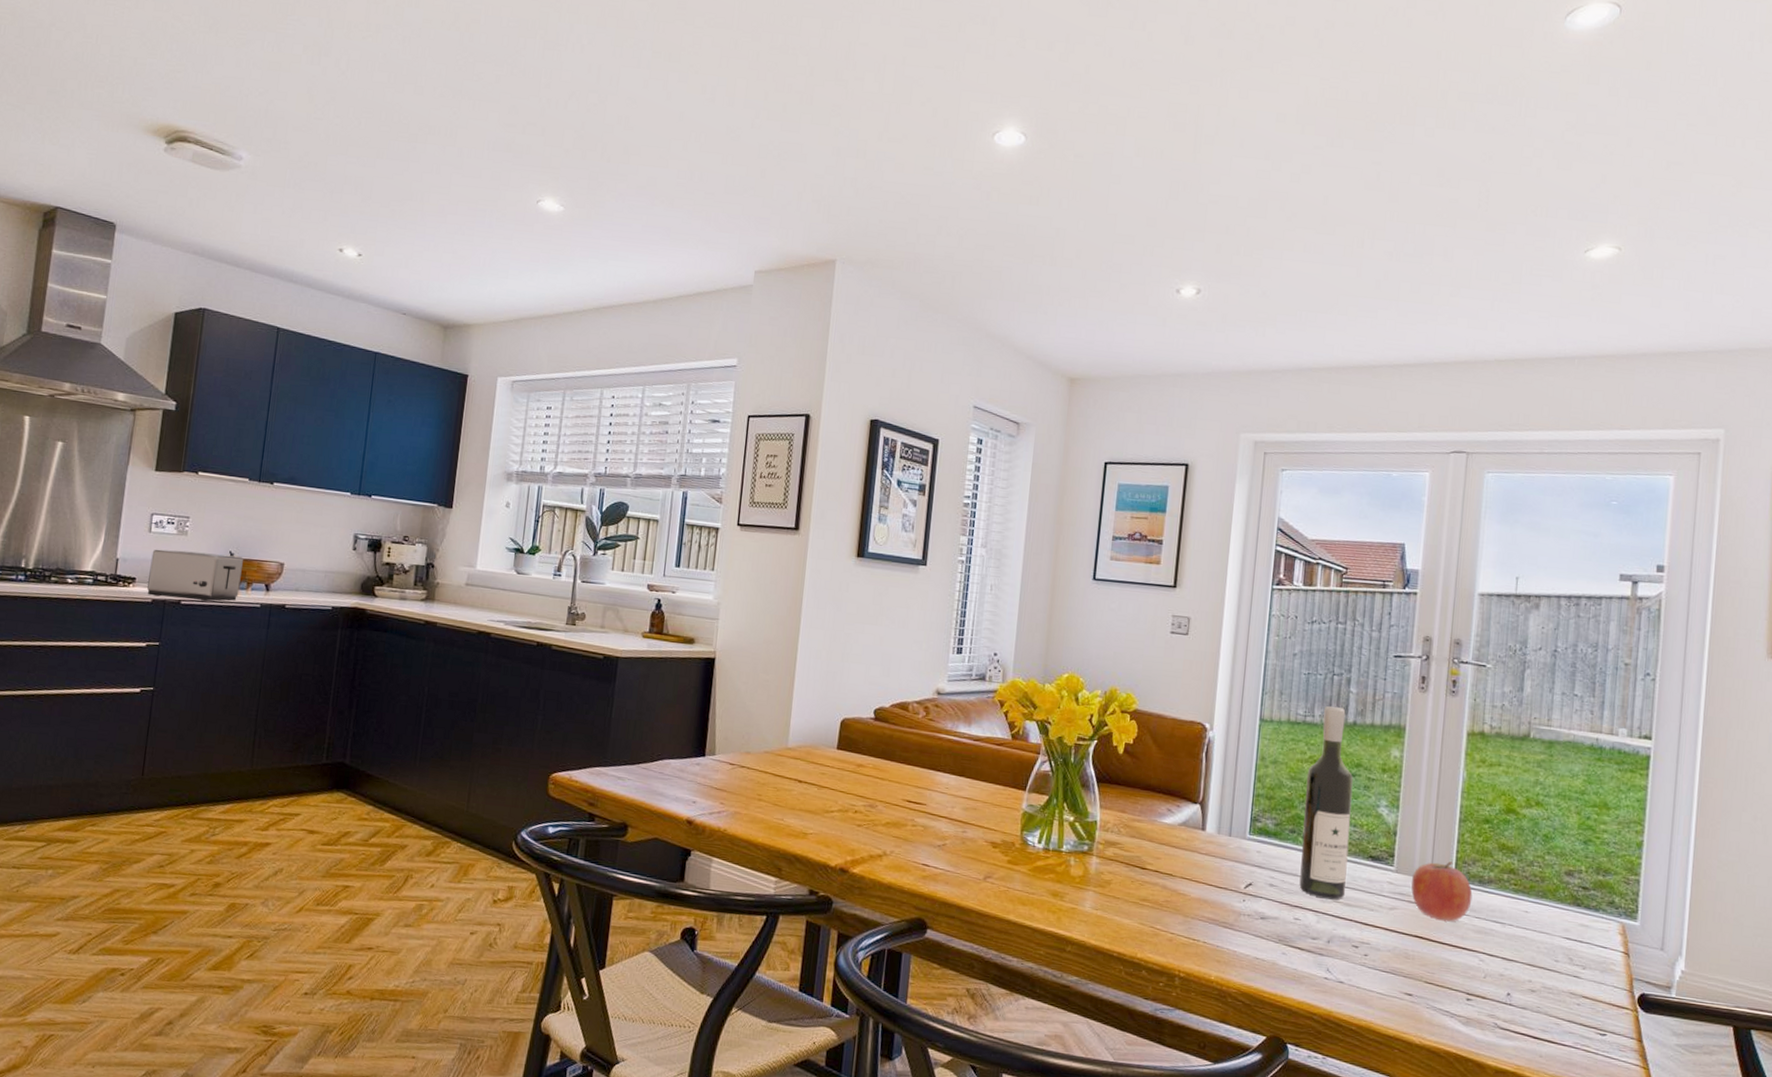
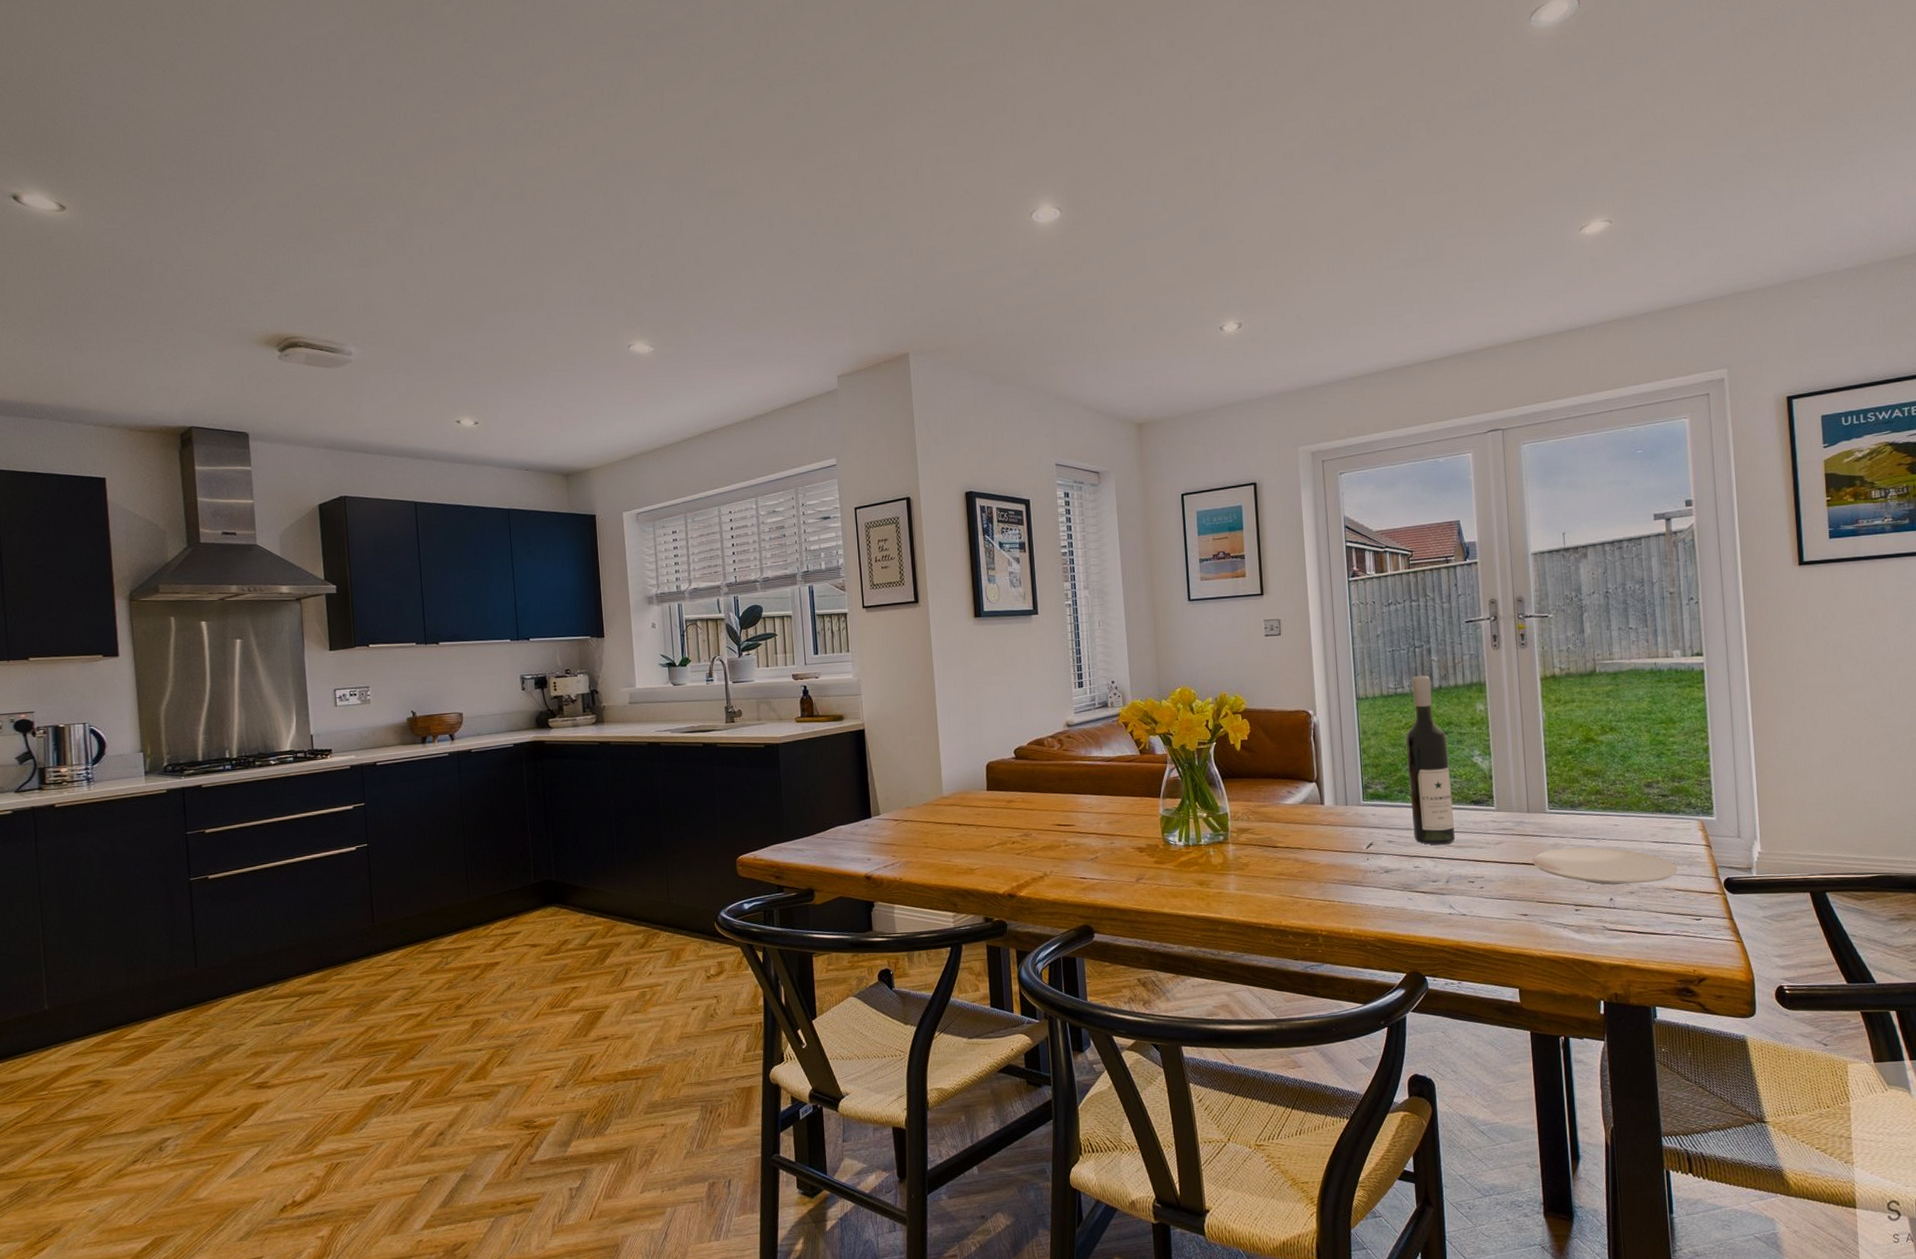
toaster: present [147,549,243,602] -> none [342,714,427,763]
fruit: present [1411,861,1473,921] -> none [1512,793,1567,846]
plate: none [1426,926,1588,984] -> present [1532,847,1678,885]

